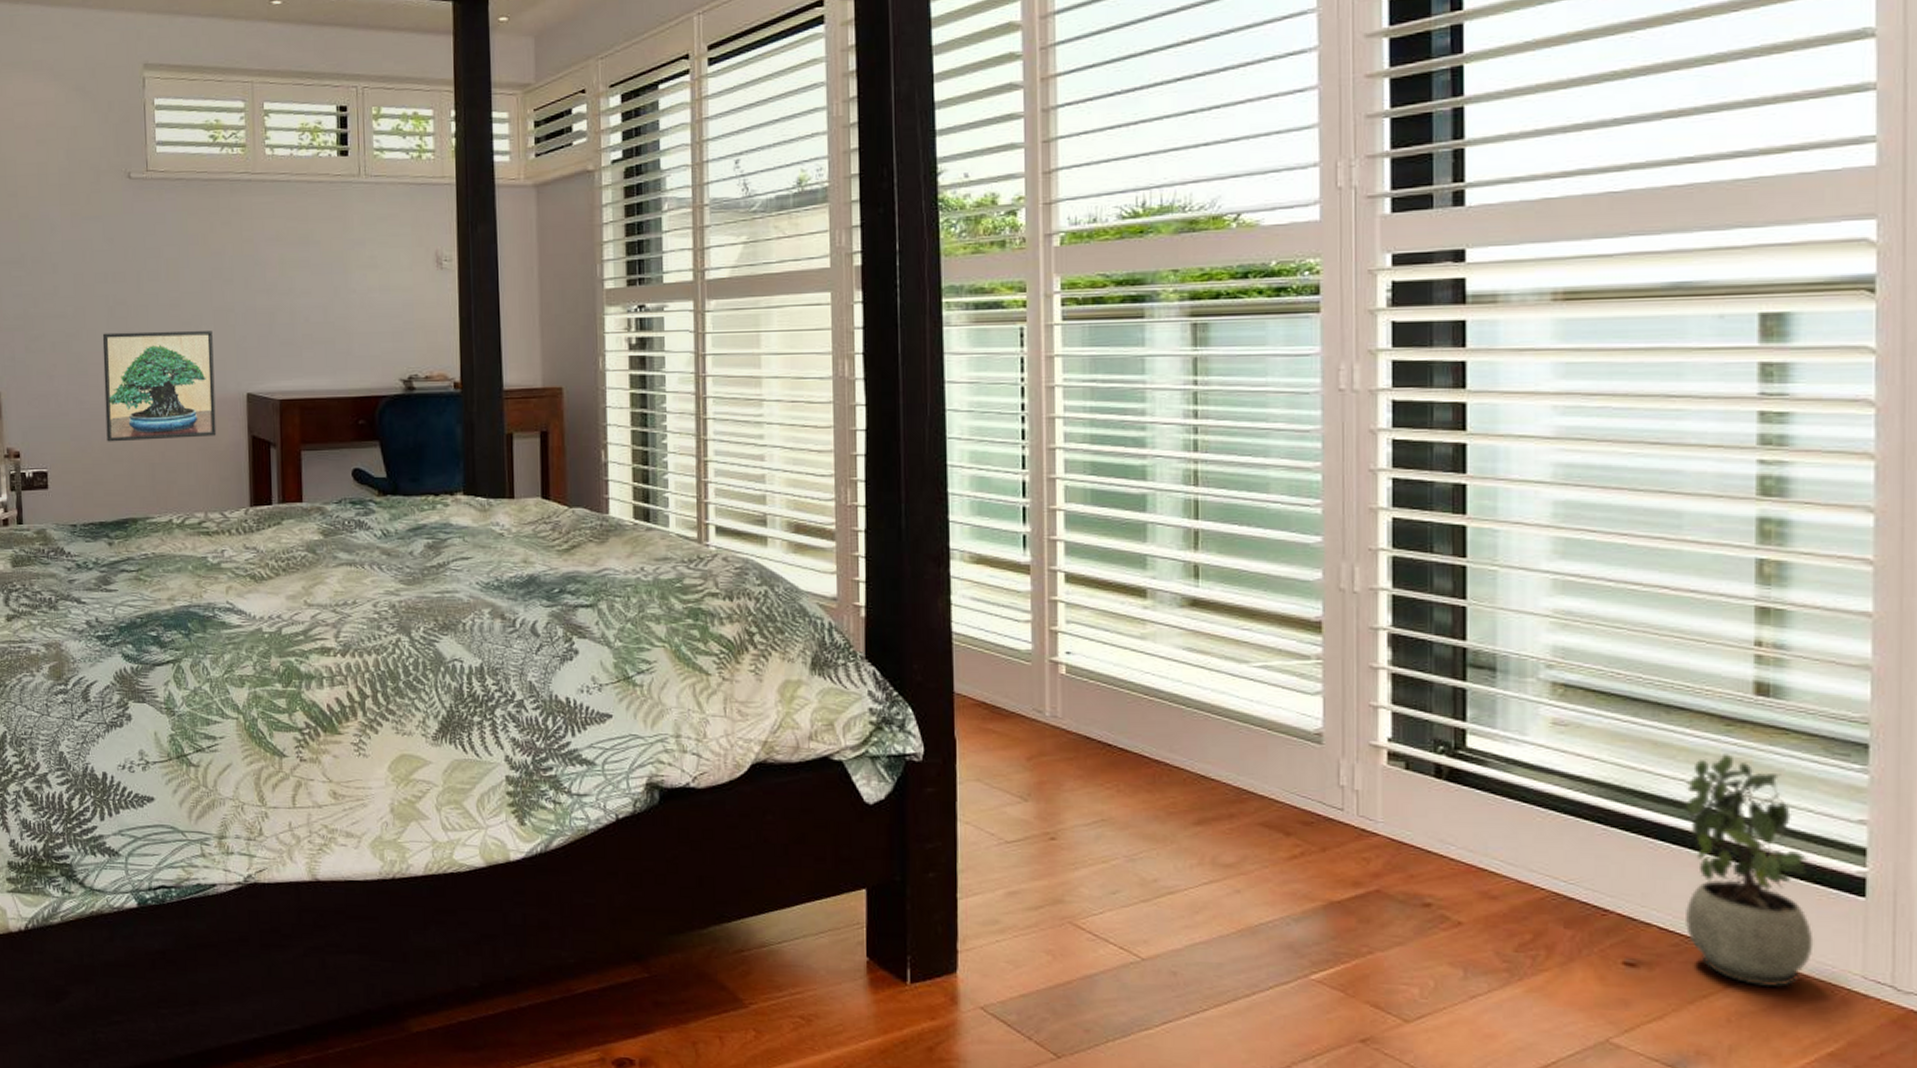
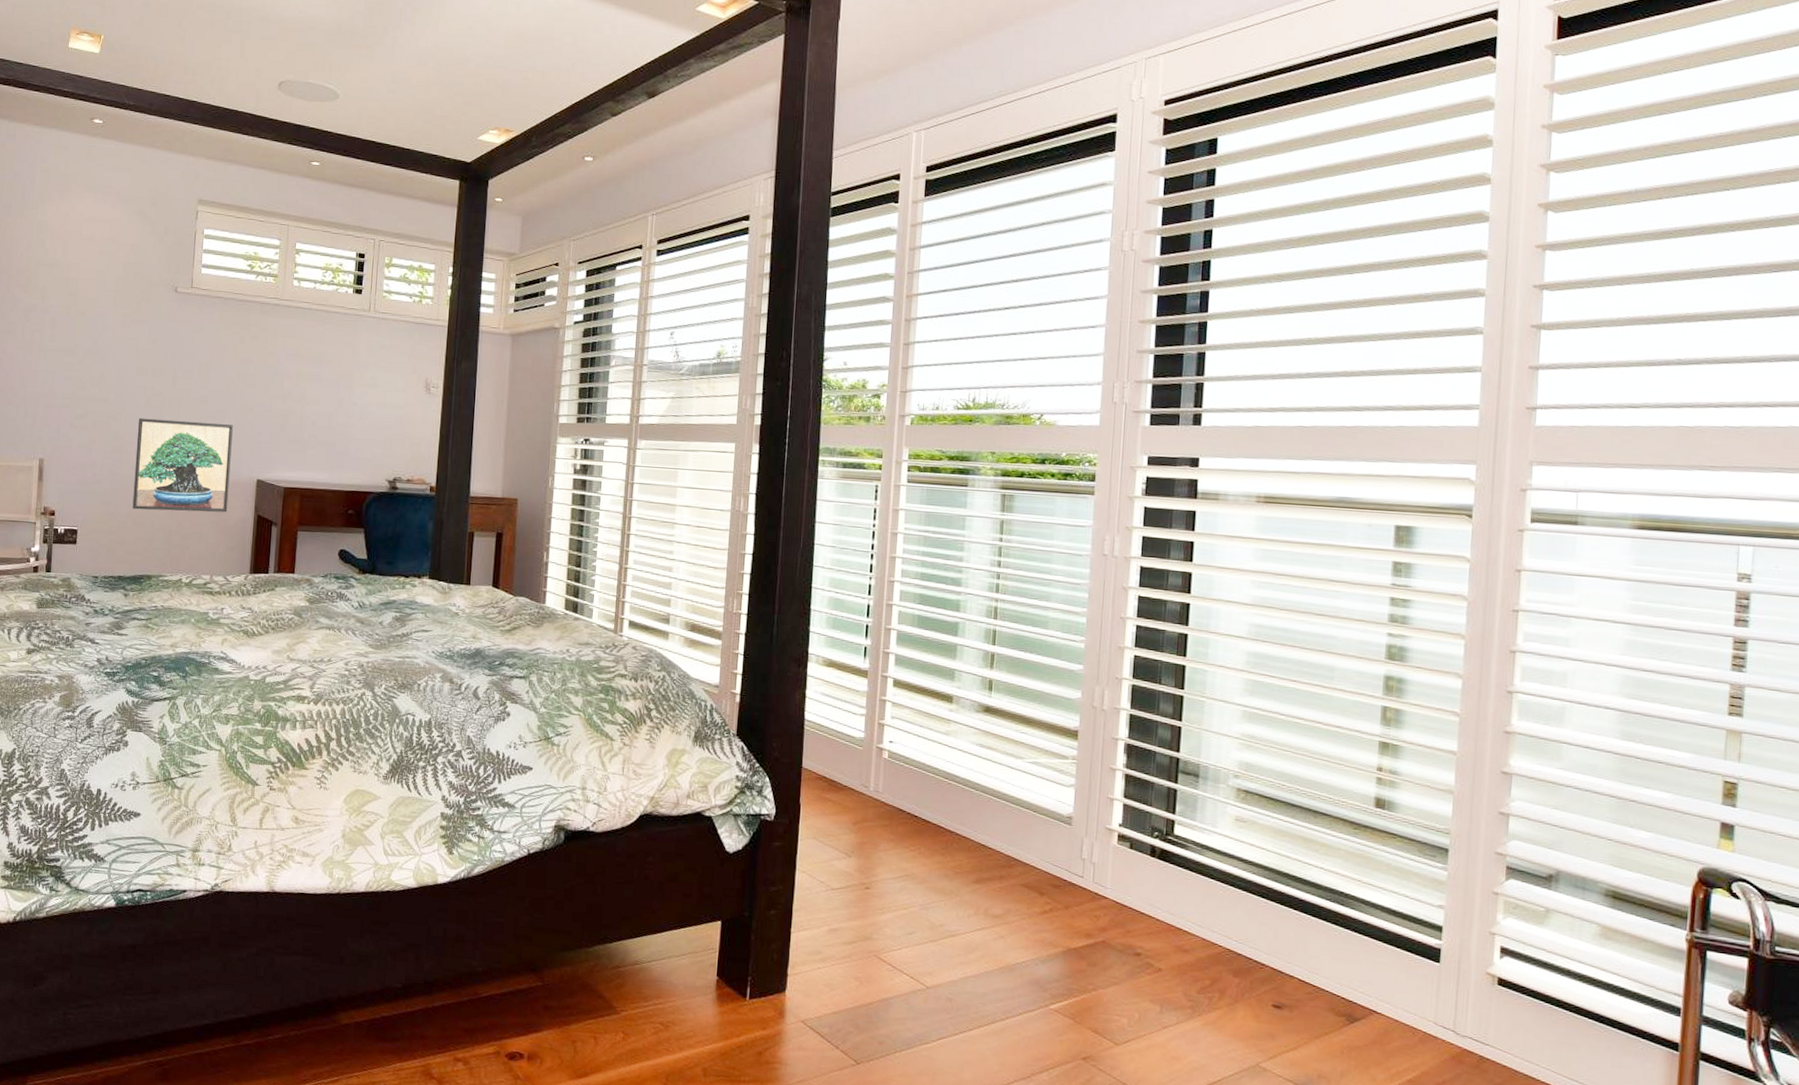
potted plant: present [1684,754,1814,988] -> none [1316,850,1404,1028]

